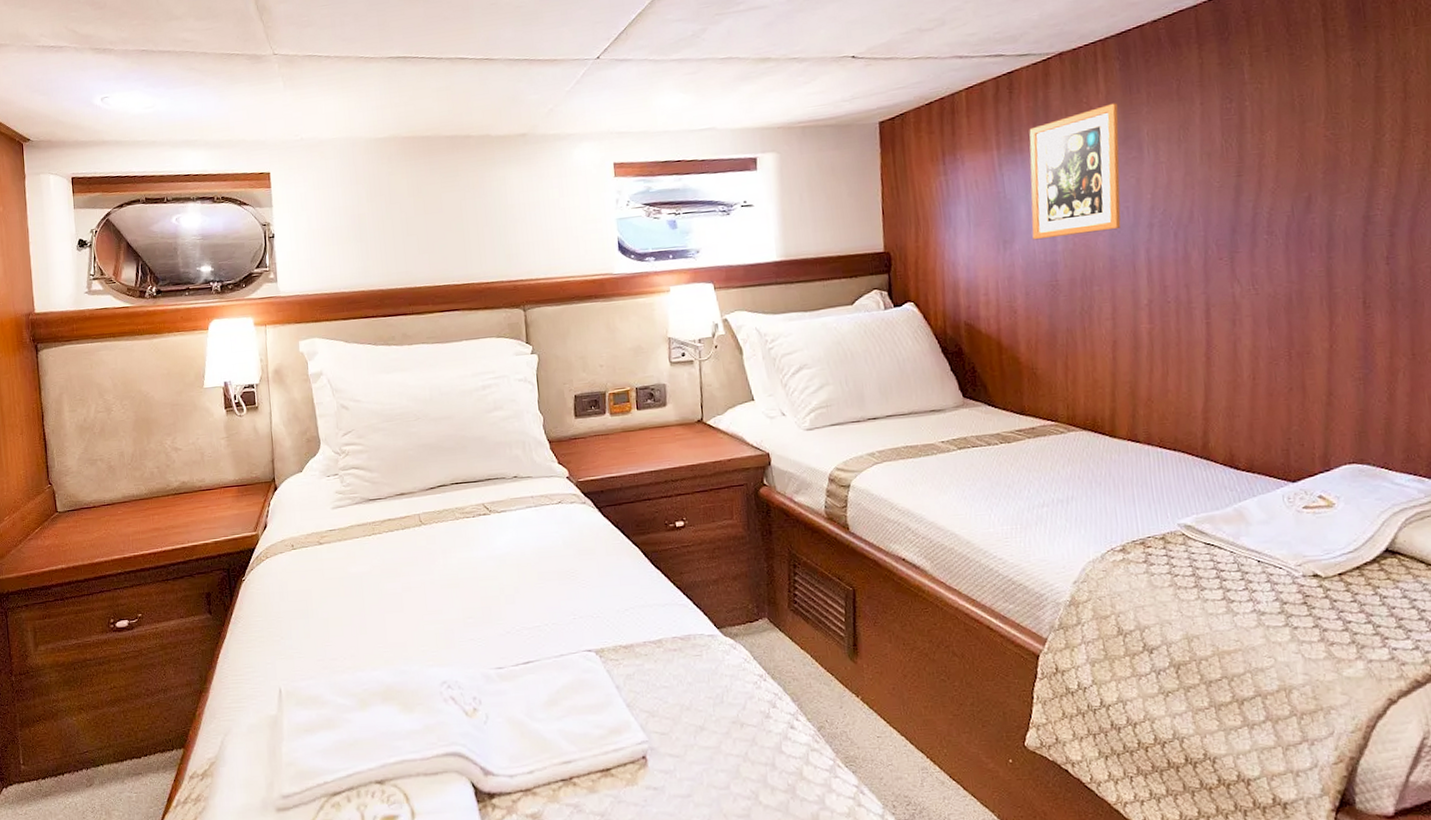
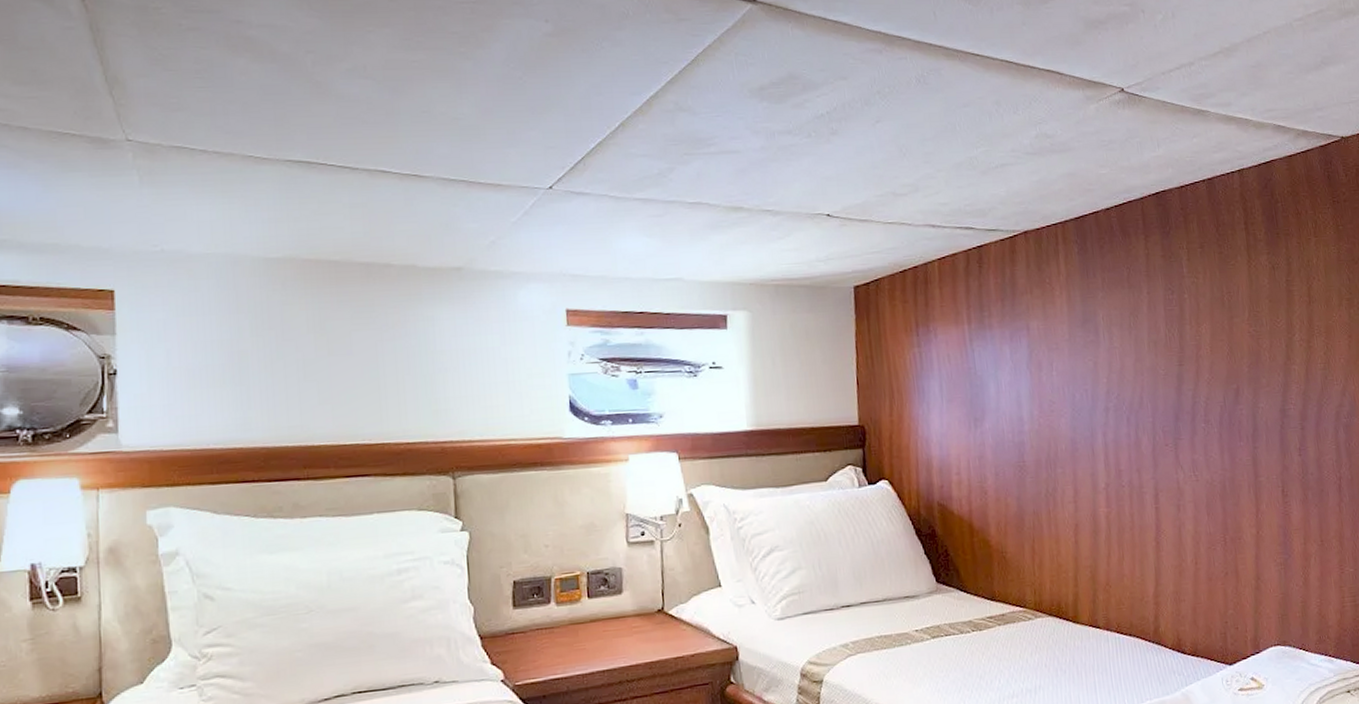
picture frame: present [1029,103,1121,240] -> none [997,286,1081,419]

